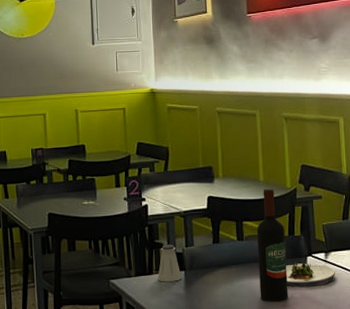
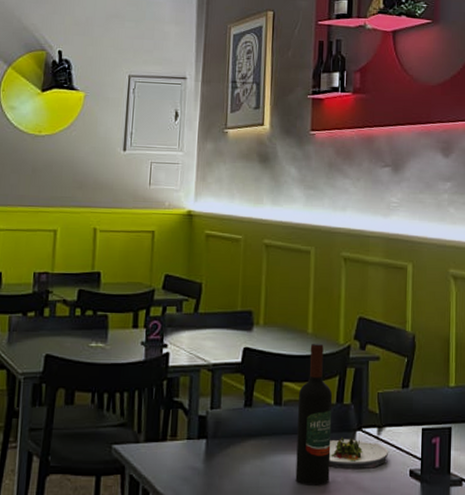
saltshaker: present [158,245,182,282] -> none [172,405,202,452]

